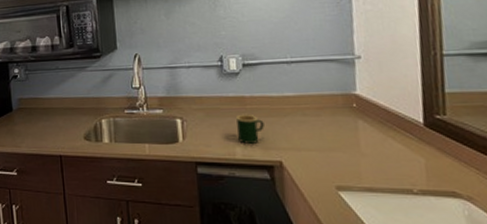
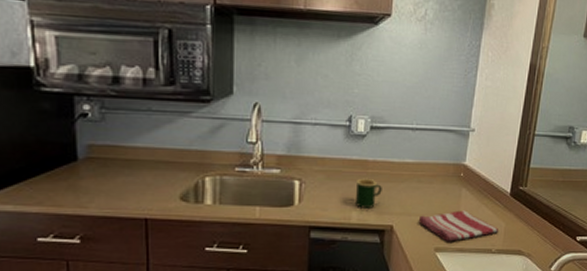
dish towel: none [310,144,419,180] -> present [418,210,499,242]

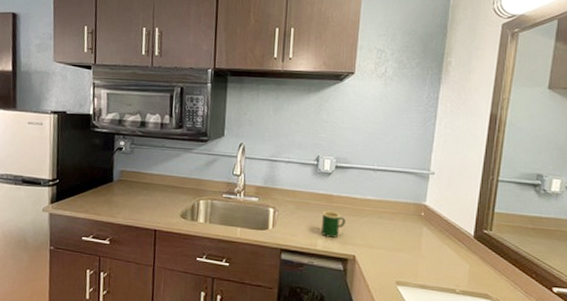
dish towel: present [418,210,499,242] -> none [379,247,463,278]

